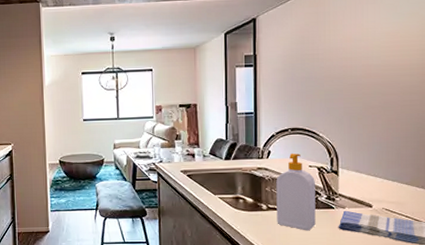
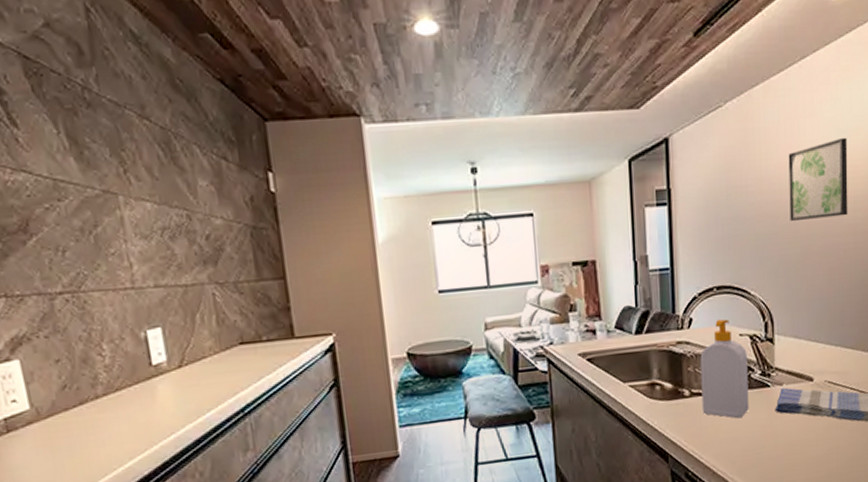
wall art: none [353,19,405,82] -> present [788,137,848,222]

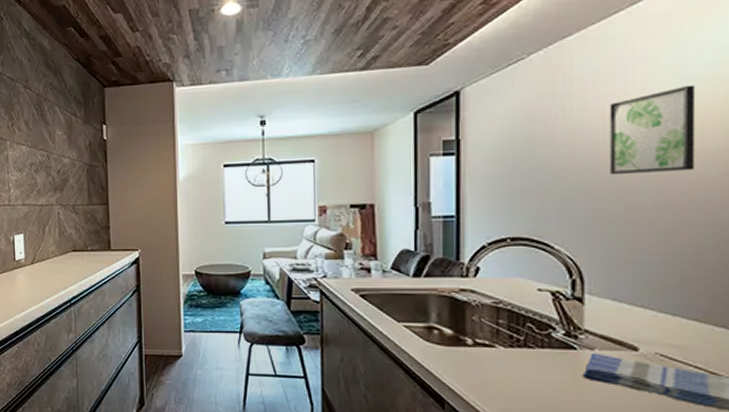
soap bottle: present [700,319,749,419] -> none [487,271,548,378]

